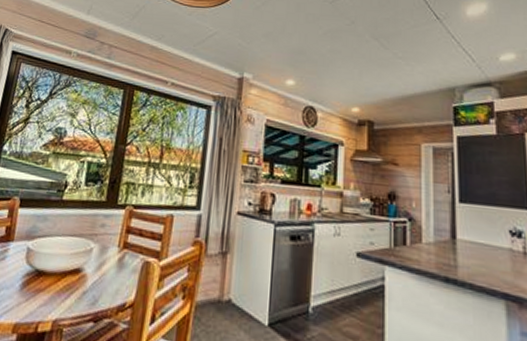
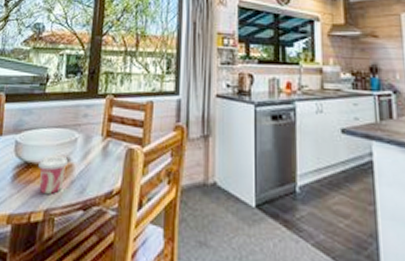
cup: none [49,265,82,304] -> present [38,155,69,194]

